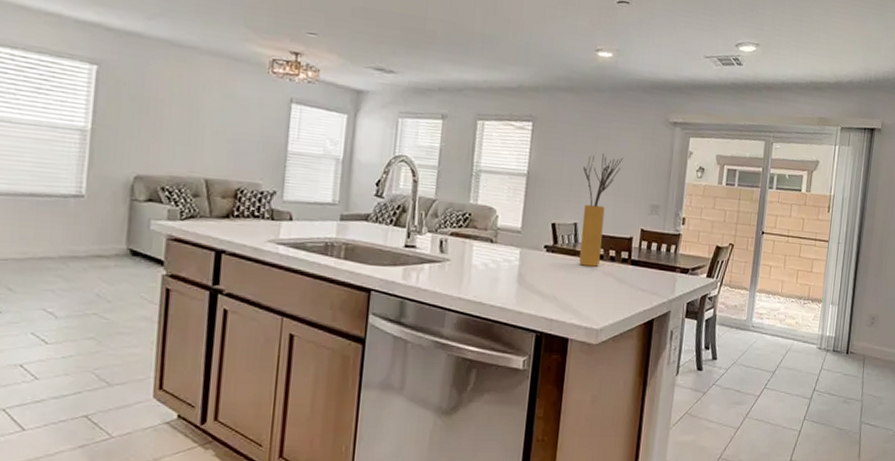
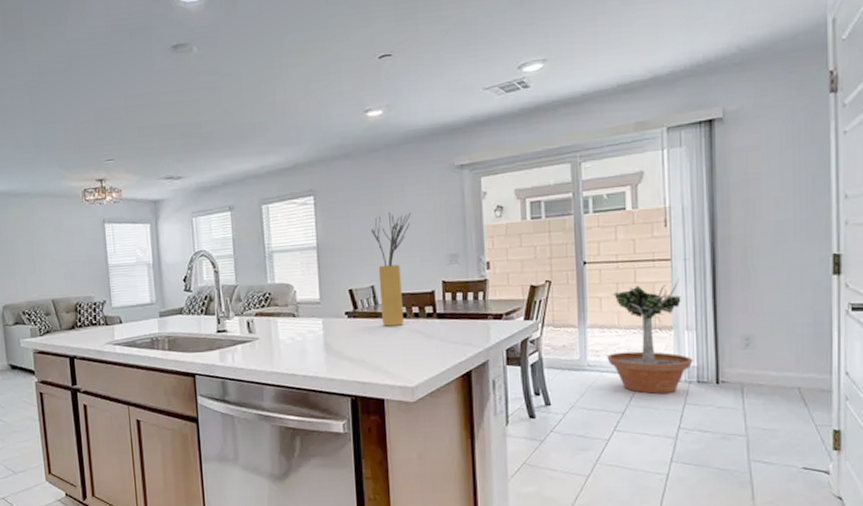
potted tree: none [768,259,833,359] -> present [607,279,693,394]

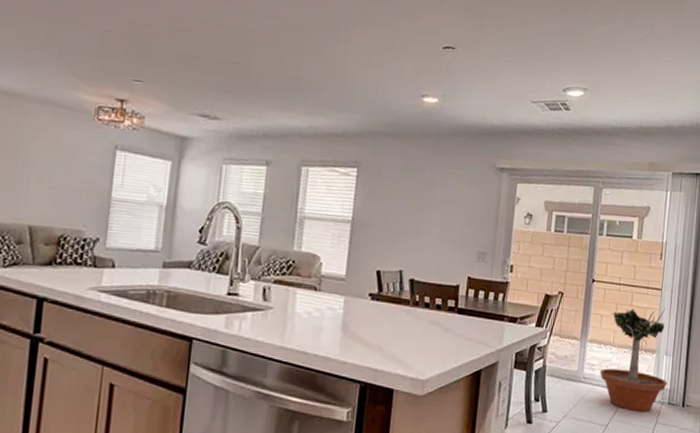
vase: present [372,212,411,327] -> none [404,200,450,316]

